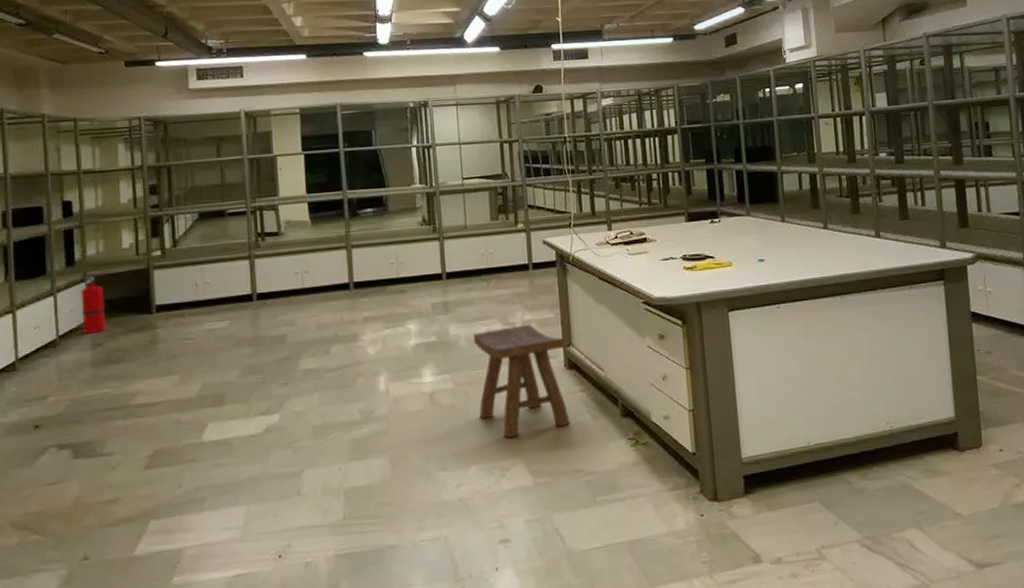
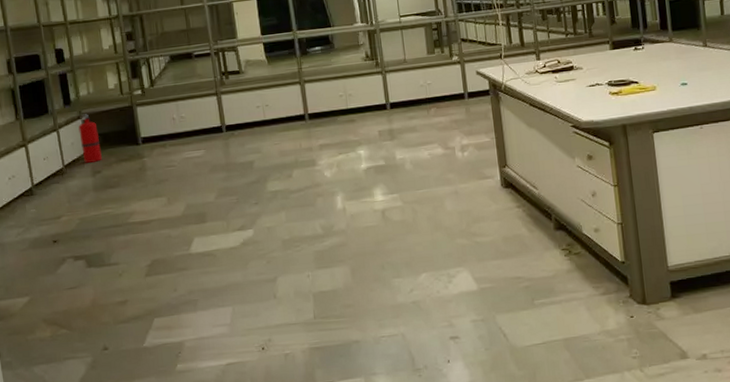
stool: present [473,324,570,438] -> none [417,148,508,249]

